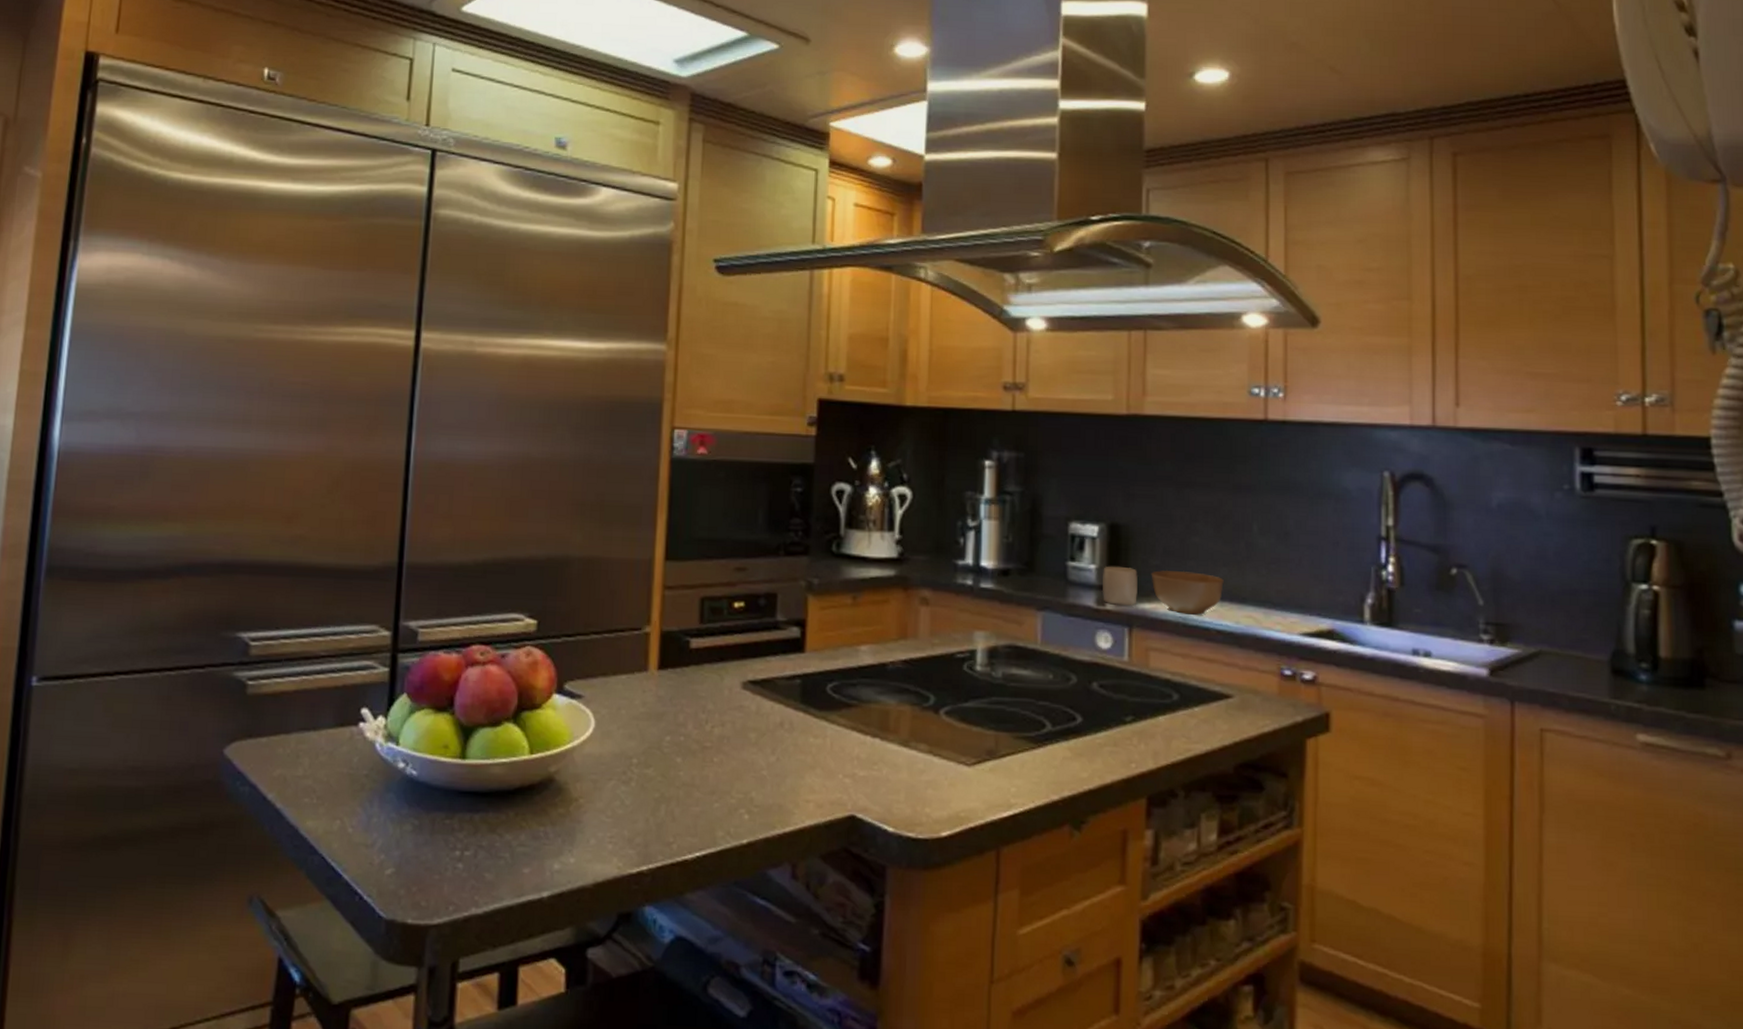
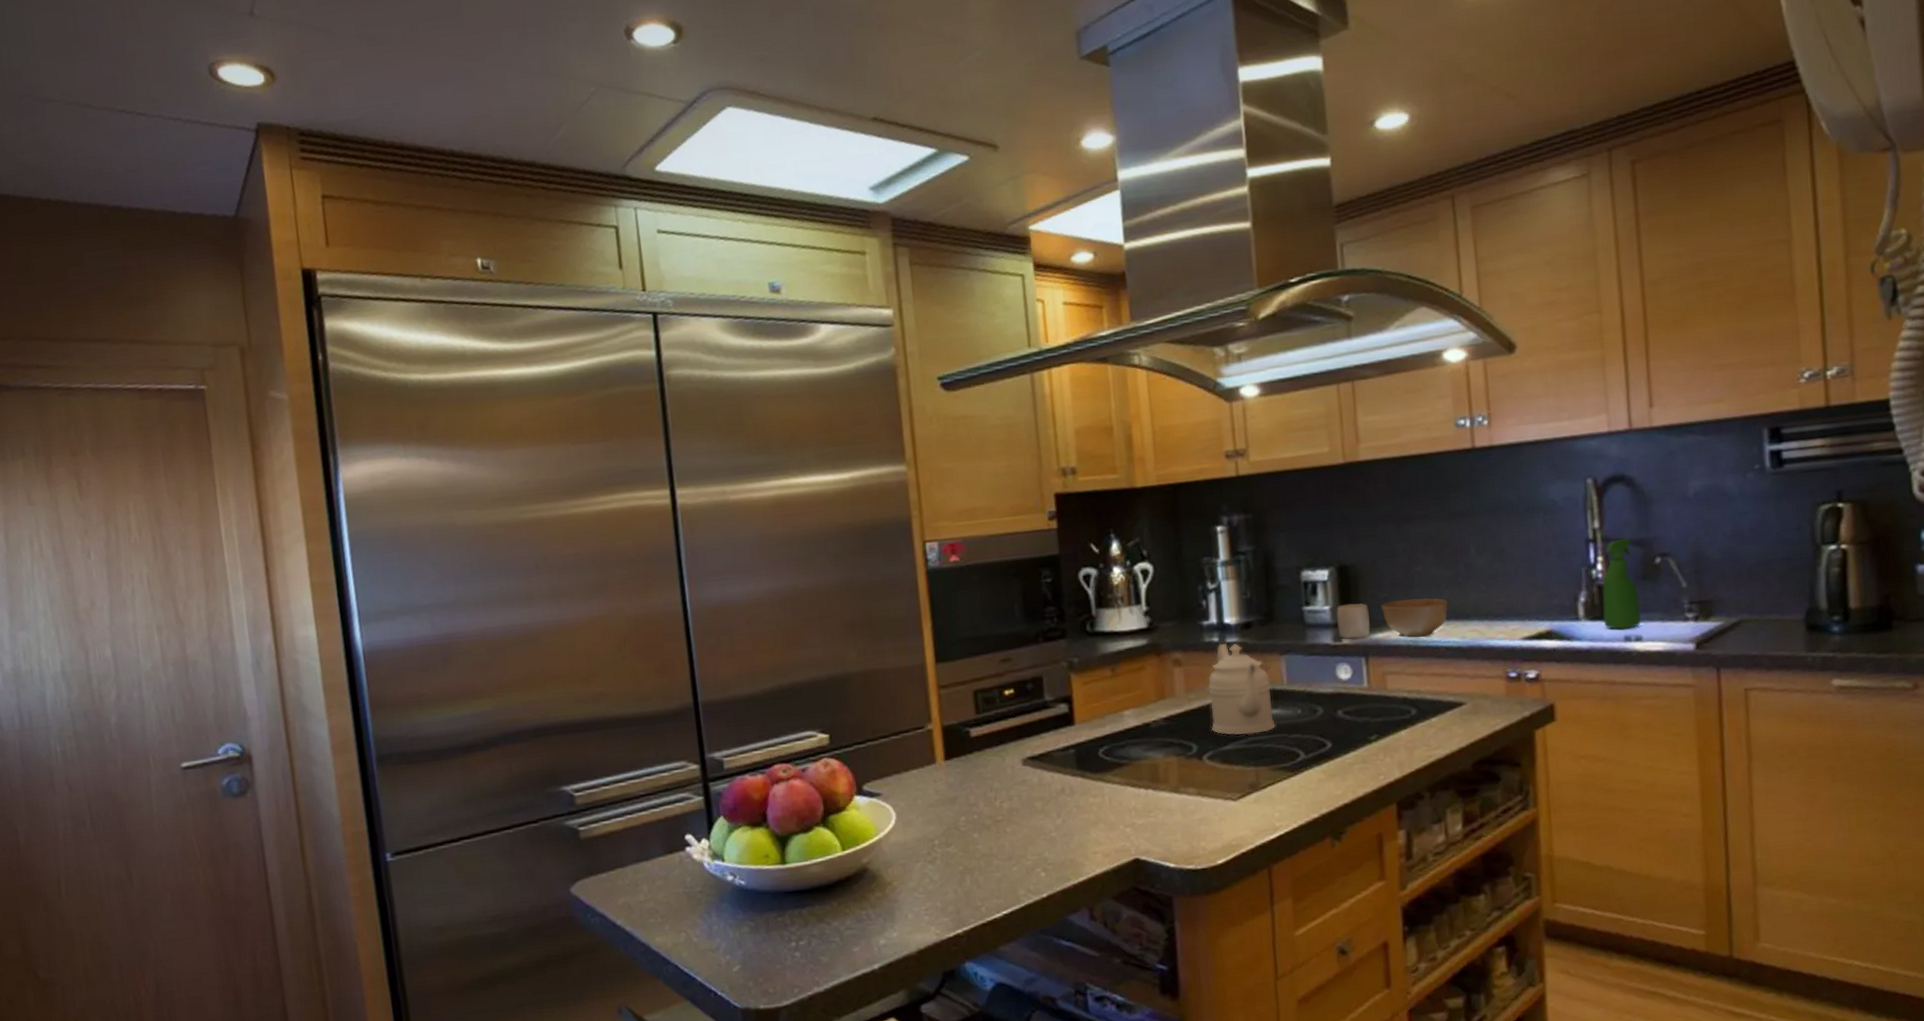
coffeepot: none [953,587,1024,694] -> present [1207,643,1277,736]
spray bottle: none [1391,541,1433,641] -> present [1602,538,1642,630]

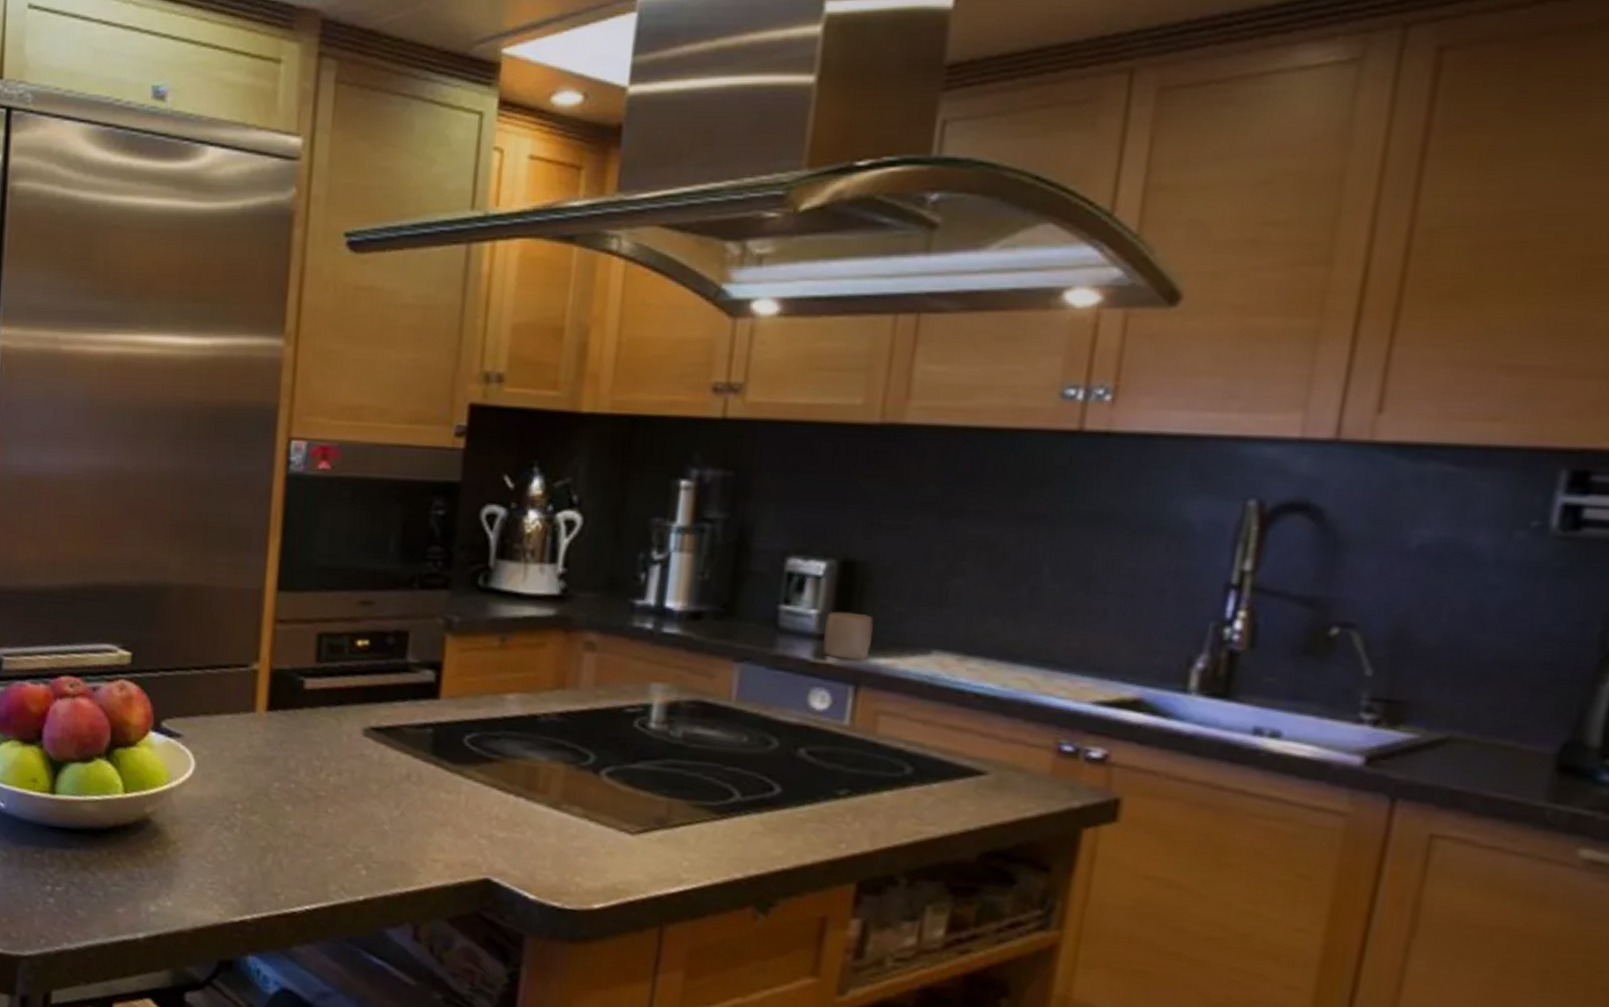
coffeepot: present [1207,643,1277,736] -> none [620,632,714,757]
bowl: present [1380,598,1449,637] -> none [891,618,993,674]
spray bottle: present [1602,538,1642,630] -> none [1226,591,1300,718]

